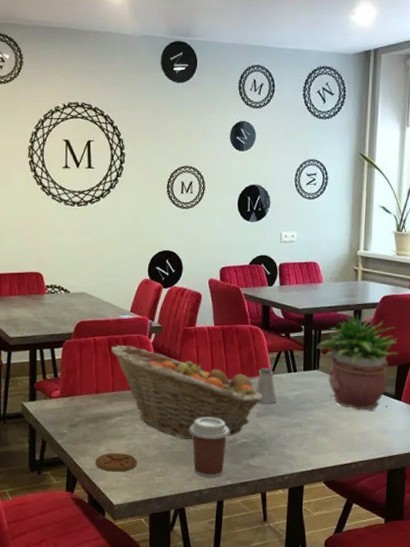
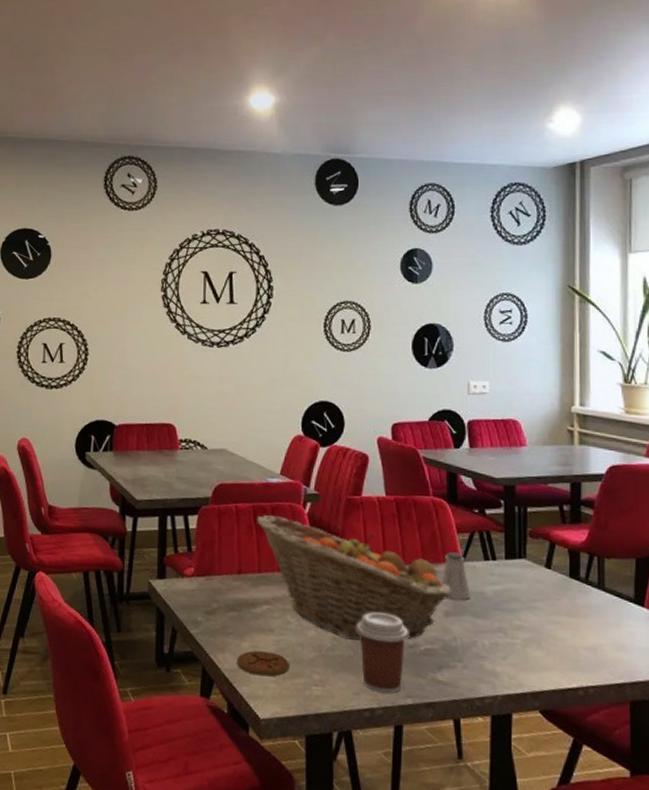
potted plant: present [315,312,399,411] -> none [520,485,637,619]

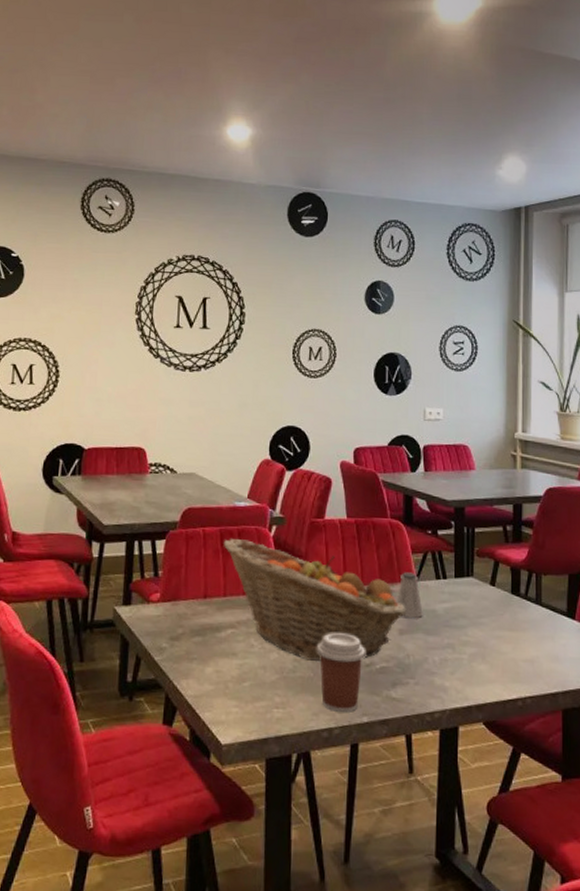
coaster: present [237,650,289,677] -> none [201,675,252,701]

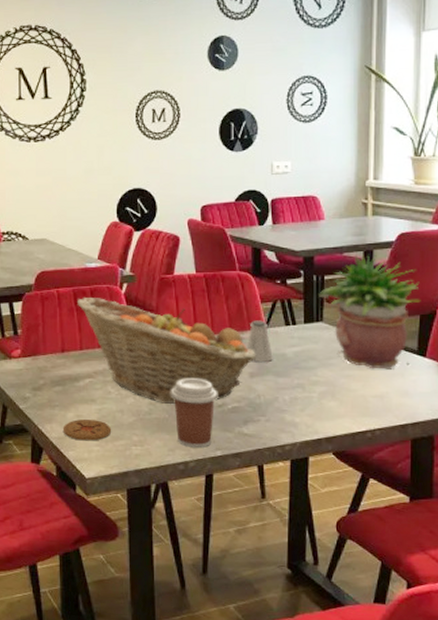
coaster: none [201,675,252,701] -> present [64,419,111,441]
potted plant: none [468,507,569,632] -> present [317,253,421,370]

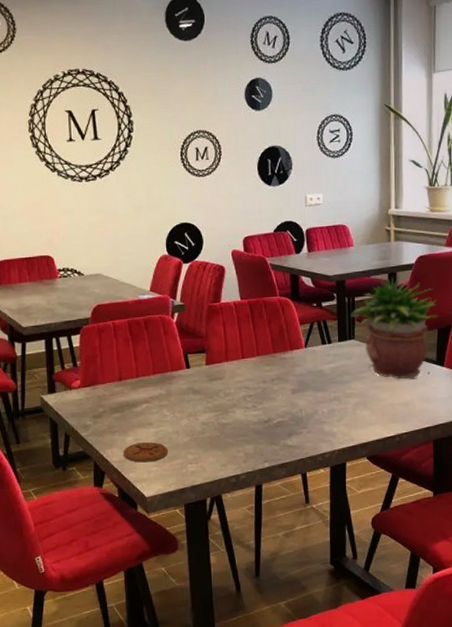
fruit basket: present [76,296,257,405] -> none [131,327,298,424]
coffee cup: present [171,378,218,447] -> none [222,398,265,461]
saltshaker: present [246,320,273,362] -> none [288,341,312,379]

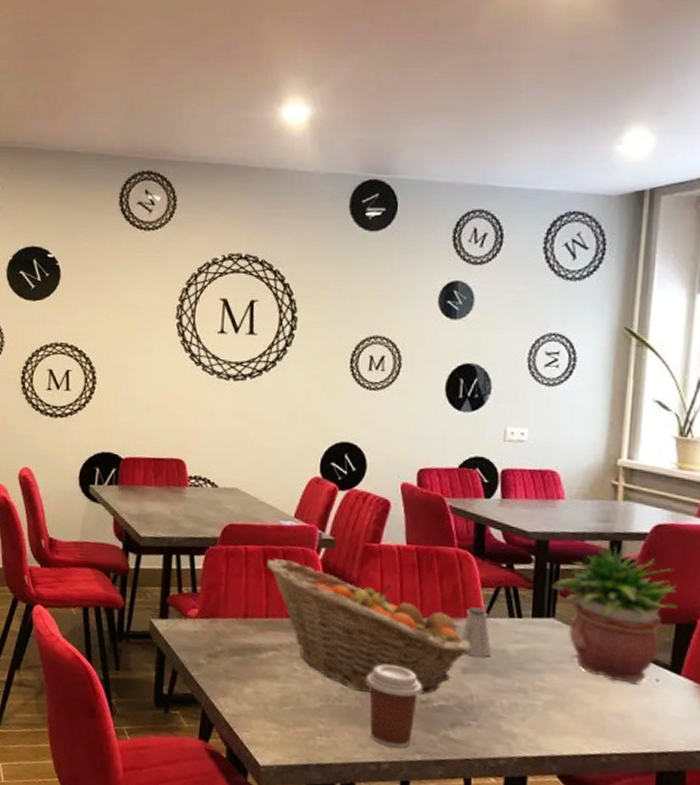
coaster: present [123,442,168,463] -> none [239,696,293,724]
fruit basket: none [131,327,298,424] -> present [266,558,472,695]
coffee cup: none [222,398,265,461] -> present [367,664,423,749]
saltshaker: none [288,341,312,379] -> present [460,607,492,657]

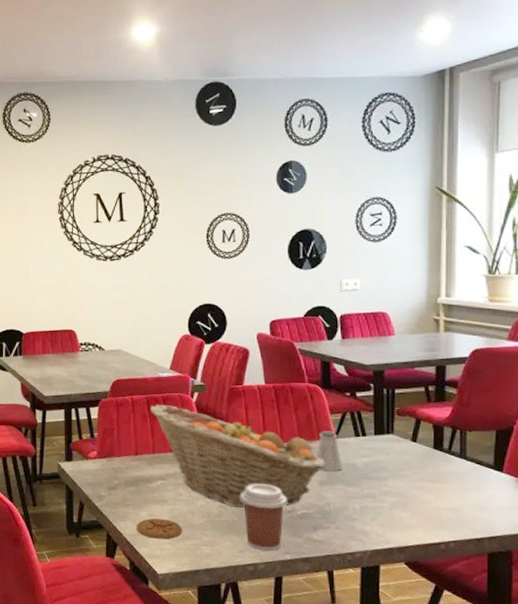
coaster: none [239,696,293,724] -> present [137,518,182,539]
potted plant: present [550,544,678,685] -> none [388,368,497,483]

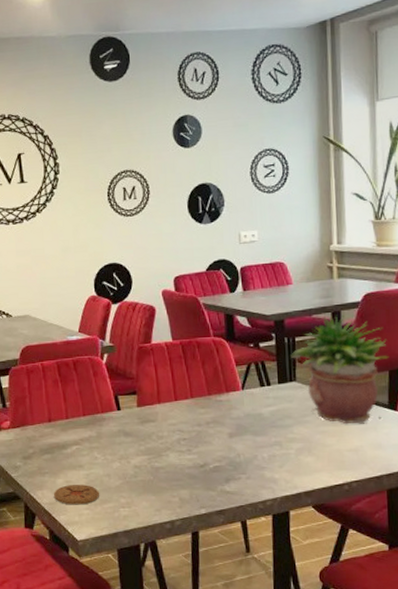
fruit basket: present [149,404,326,509] -> none [60,368,235,467]
coffee cup: present [241,484,288,551] -> none [154,441,200,507]
saltshaker: present [315,430,343,471] -> none [224,383,250,422]
potted plant: none [388,368,497,483] -> present [290,313,389,425]

